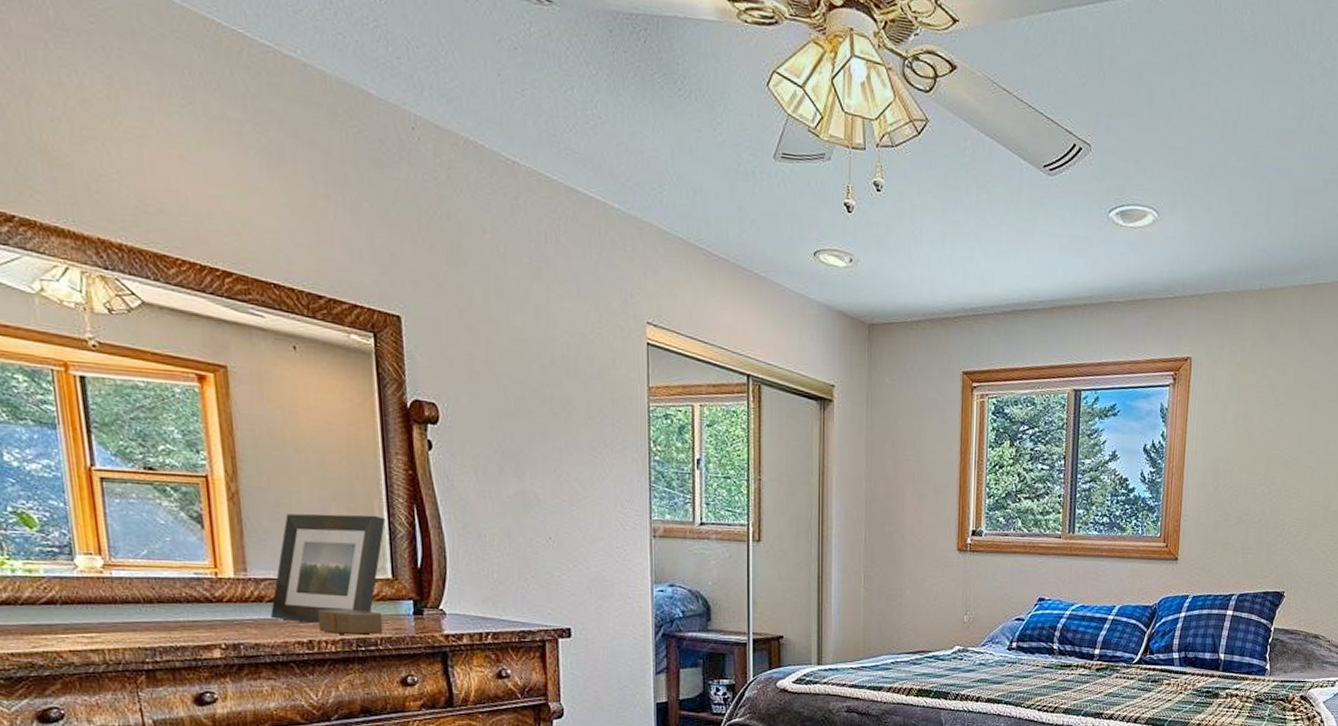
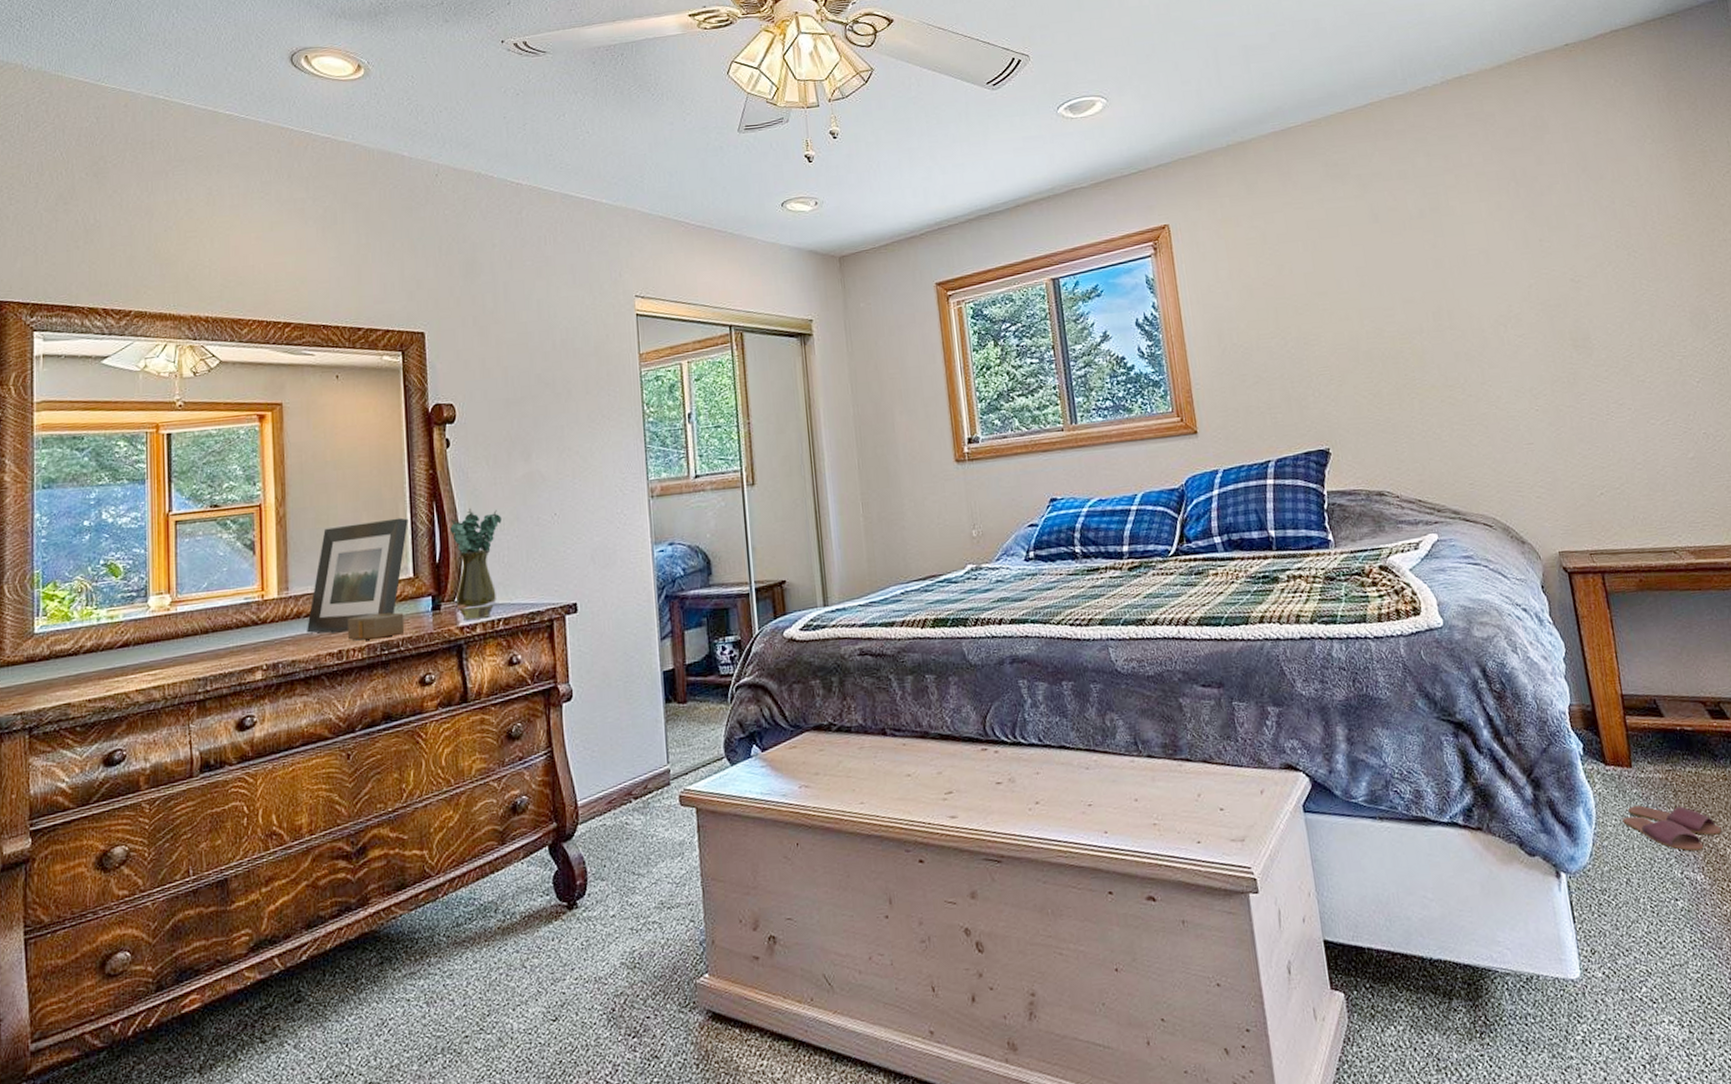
vase: none [433,518,491,630] -> present [450,508,502,620]

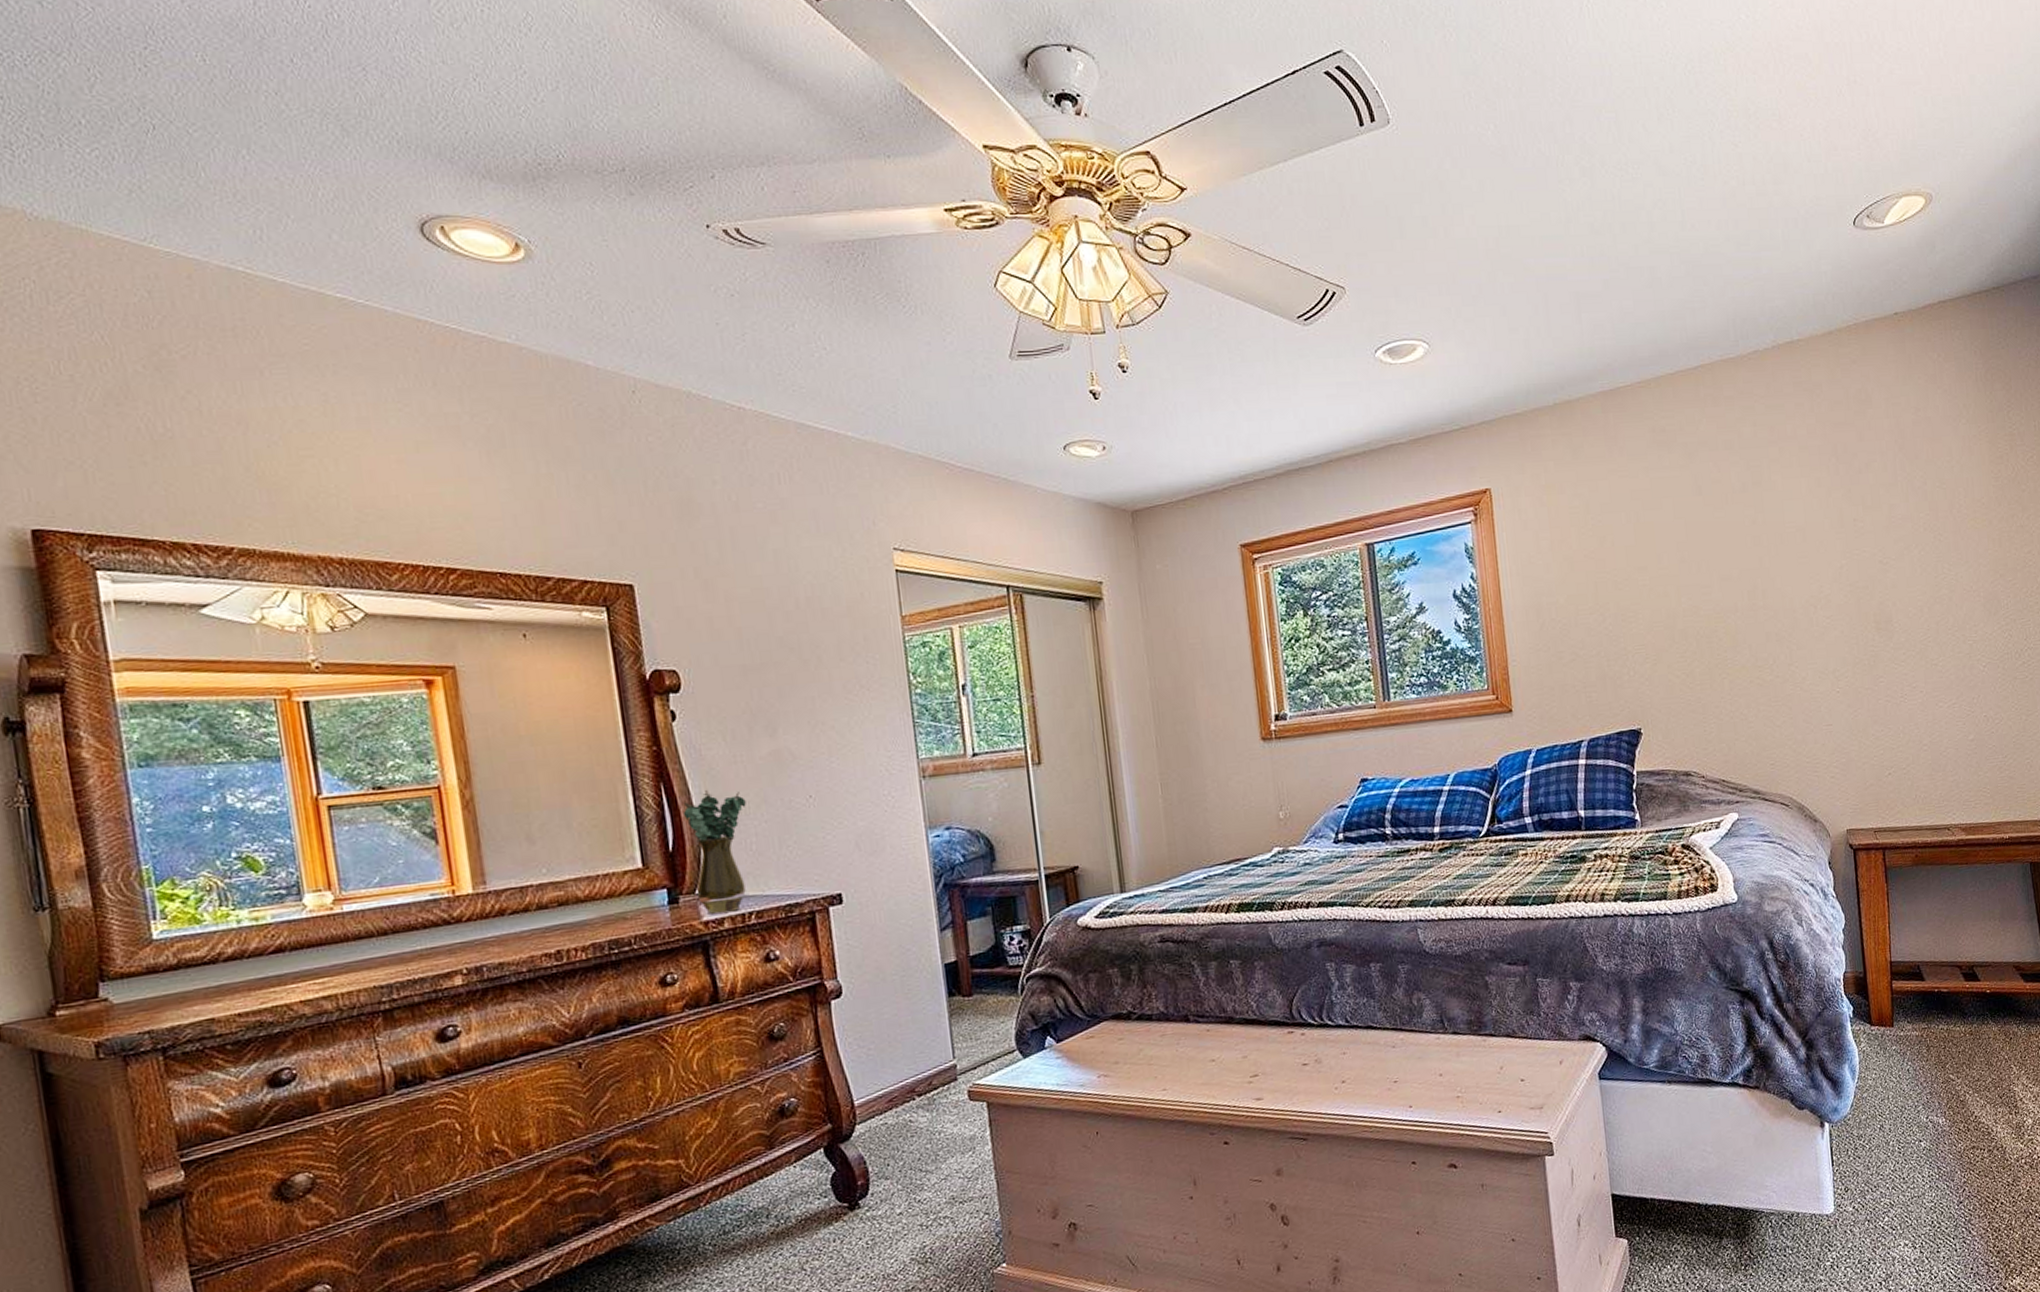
picture frame: present [306,517,408,634] -> none [513,801,631,932]
jewelry box: present [348,612,405,641] -> none [565,907,637,939]
slippers: present [1622,805,1722,851] -> none [1881,1059,1964,1099]

